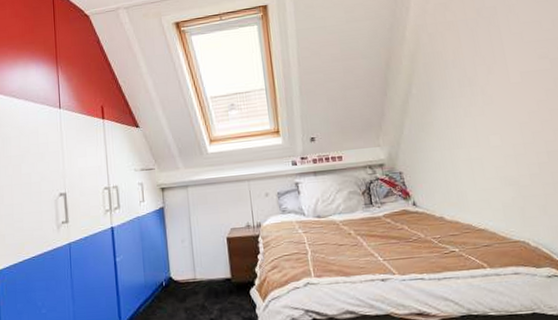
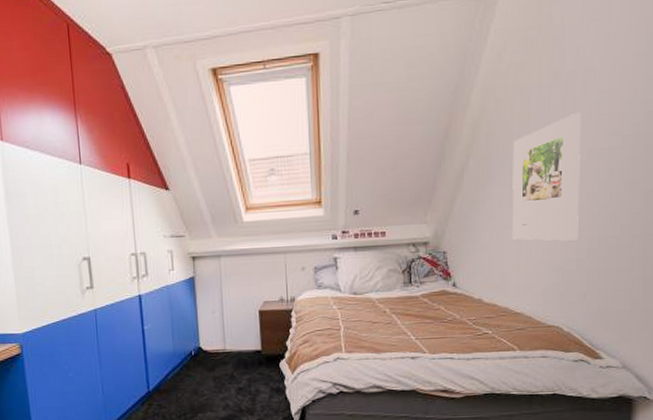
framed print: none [450,41,528,158] -> present [512,112,582,241]

